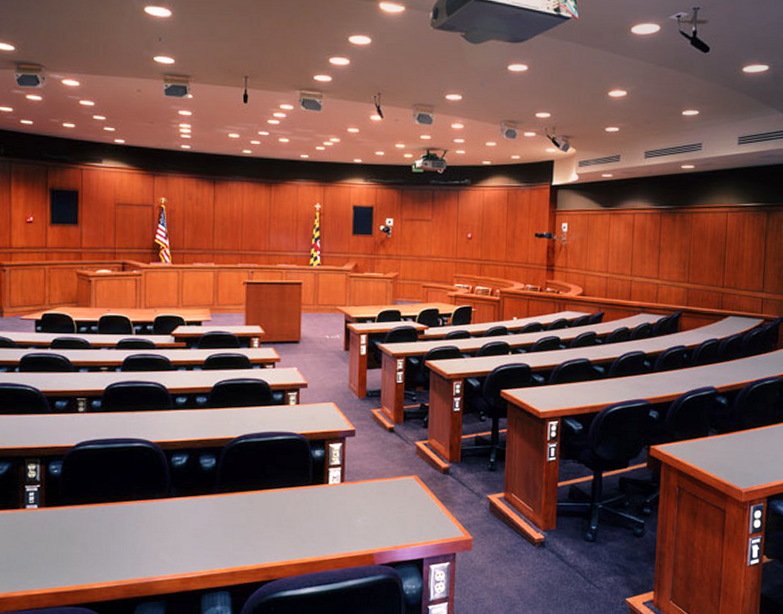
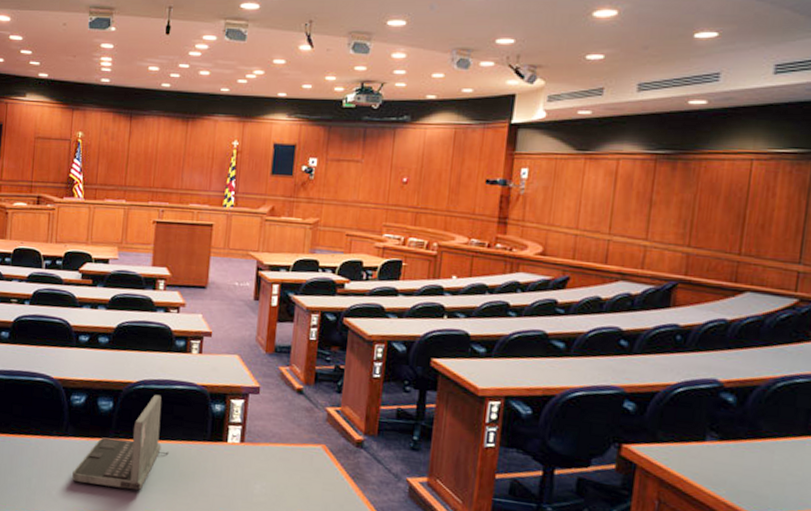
laptop: none [179,447,274,541] -> present [72,394,169,490]

